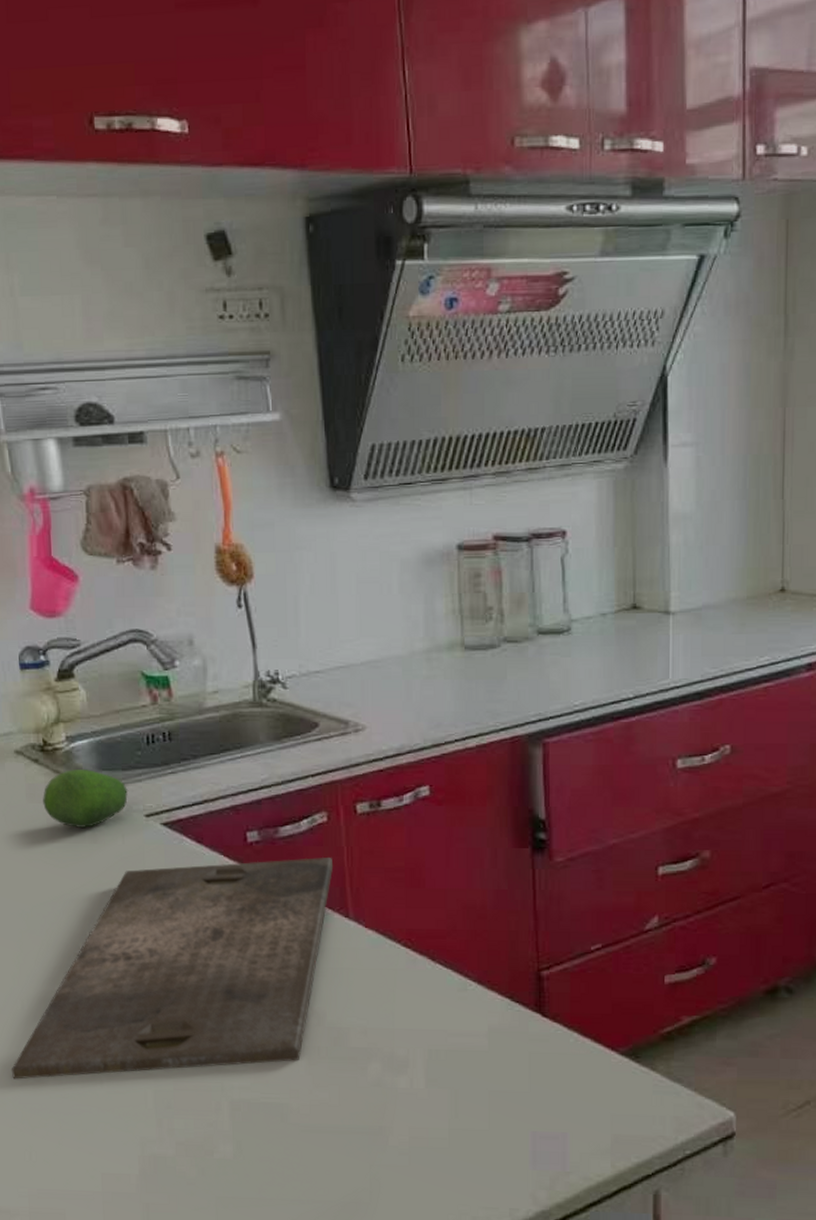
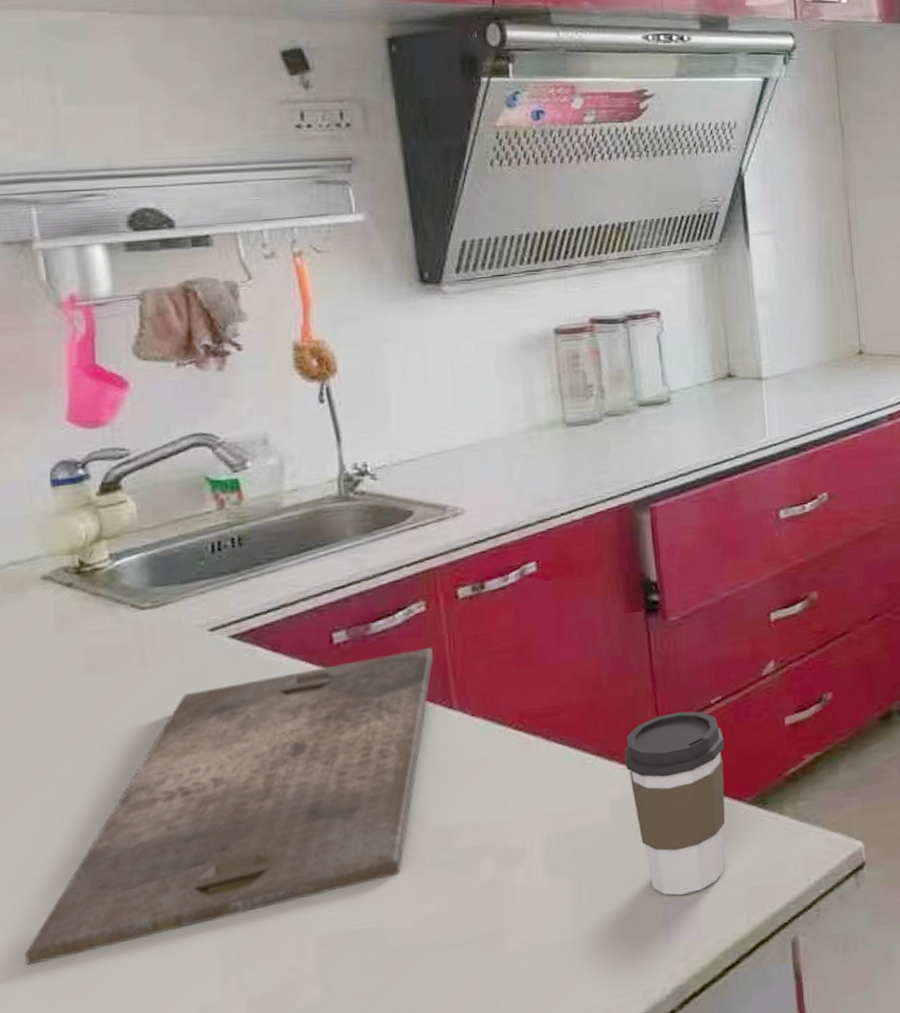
fruit: present [43,769,128,828] -> none [77,587,187,654]
coffee cup: none [504,953,601,1129] -> present [625,711,725,896]

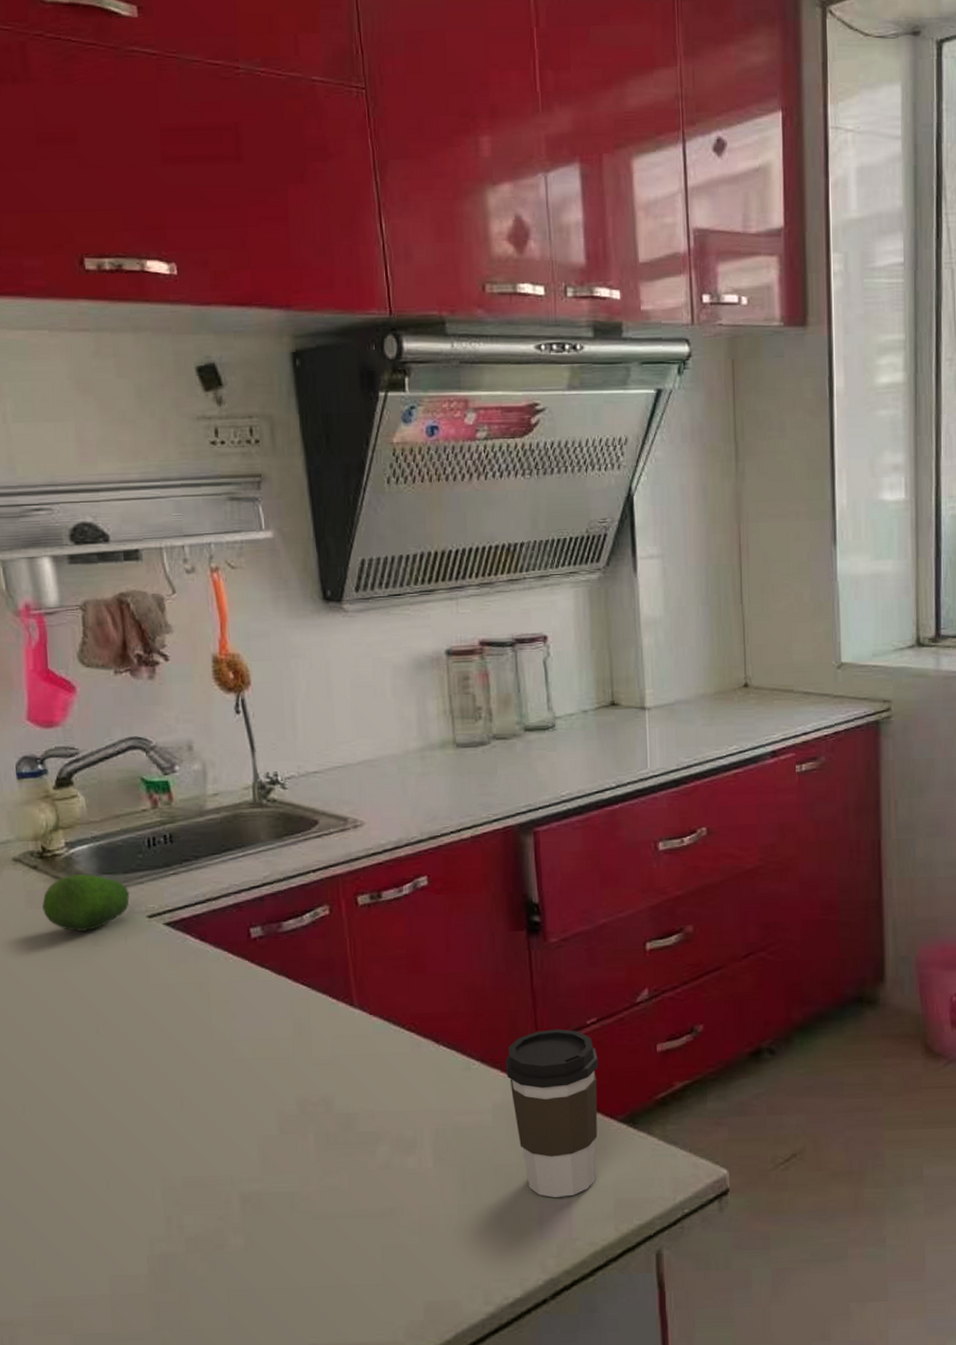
cutting board: present [25,648,434,966] -> none [13,949,337,1187]
fruit: none [77,587,187,654] -> present [42,874,130,932]

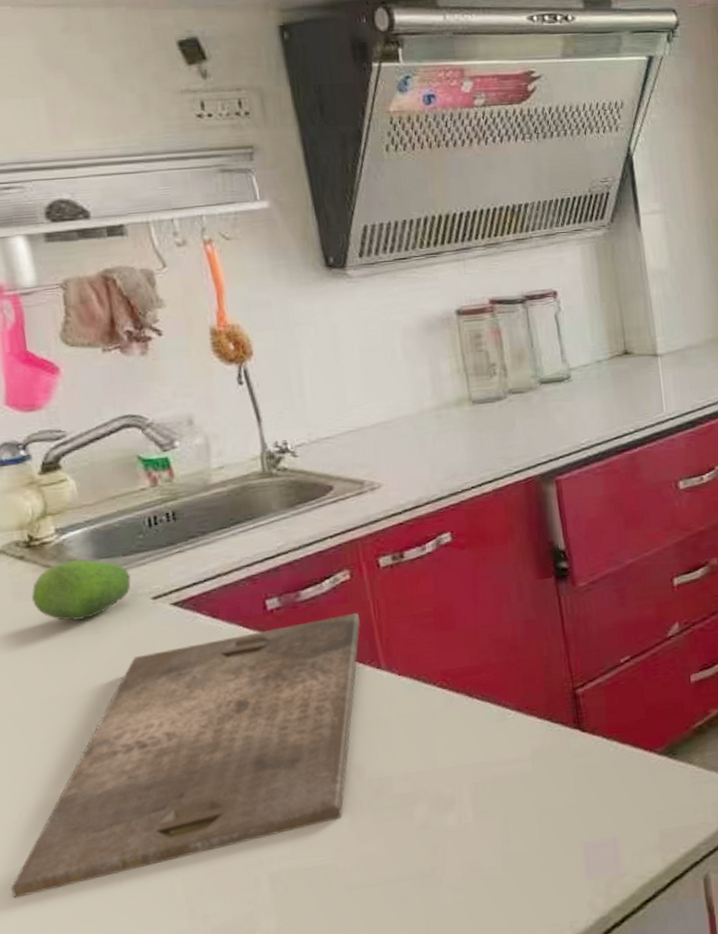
cutting board: none [13,949,337,1187] -> present [11,613,361,899]
coffee cup: present [506,1028,598,1198] -> none [542,669,639,837]

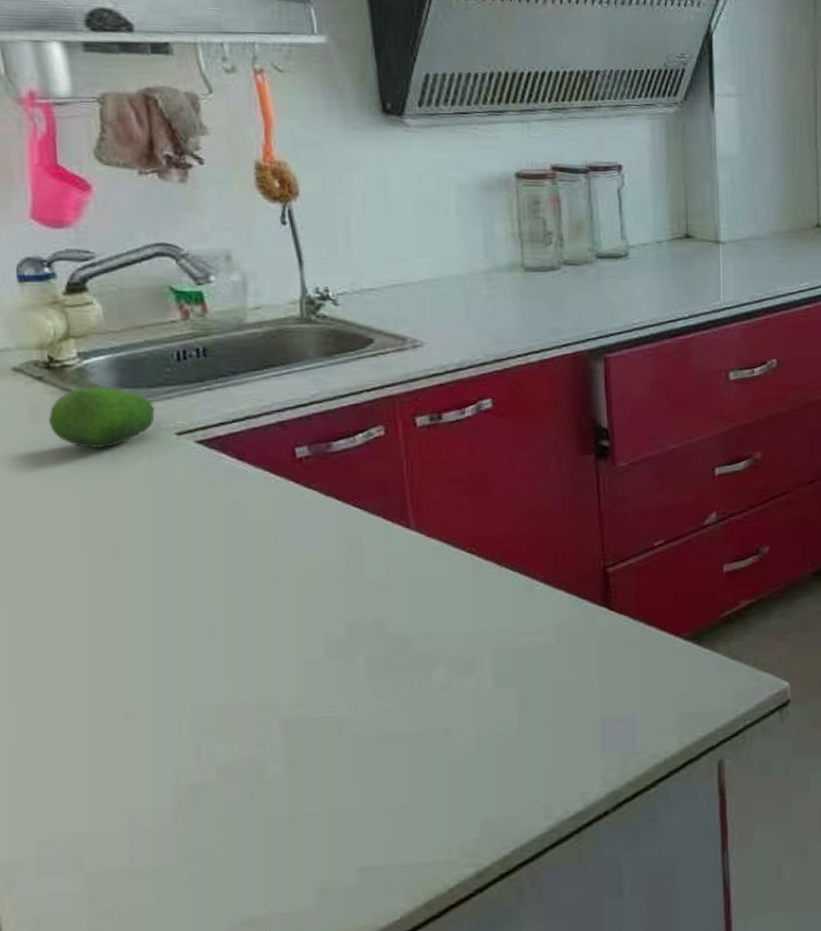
cutting board: present [11,613,361,899] -> none [11,470,392,721]

